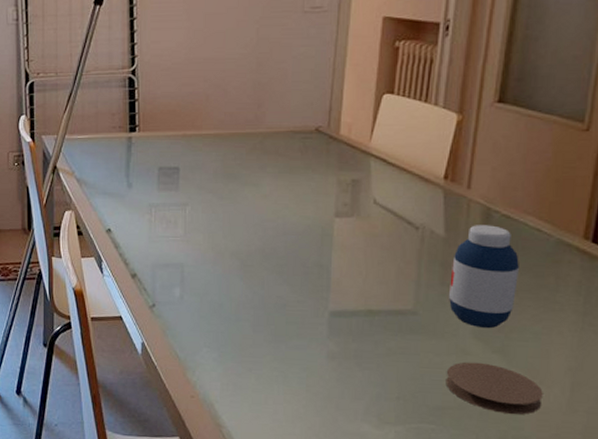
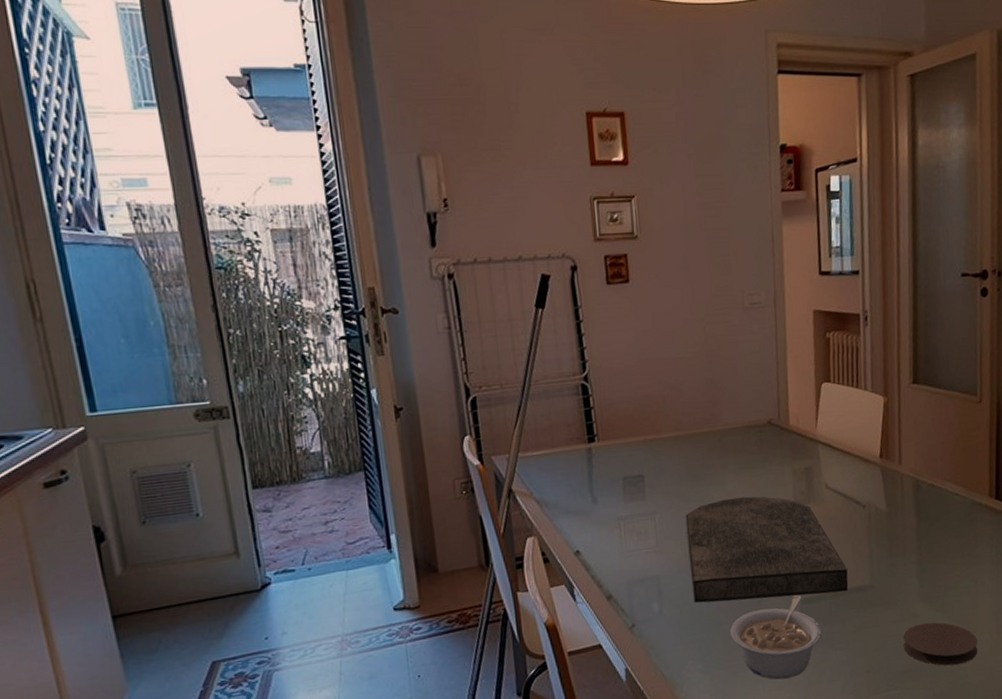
cutting board: none [215,200,388,311] -> present [685,496,848,603]
legume: none [249,306,350,386] -> present [729,595,822,680]
medicine bottle: present [449,225,519,329] -> none [895,495,947,591]

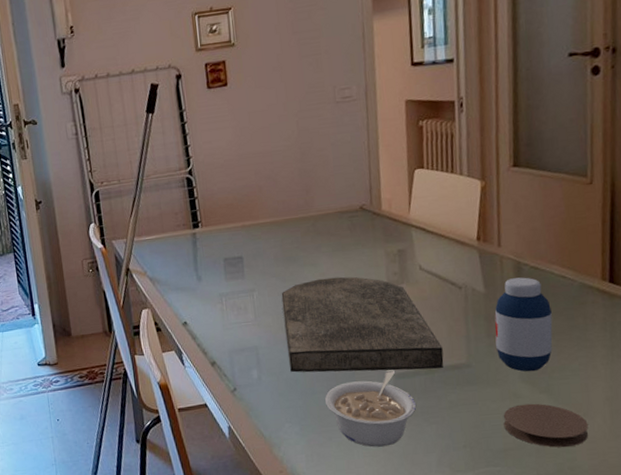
medicine bottle: none [895,495,947,591] -> present [494,277,553,372]

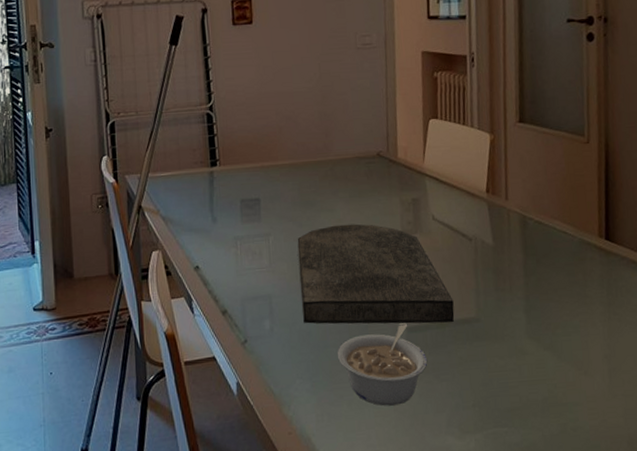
medicine bottle: present [494,277,553,372] -> none [502,231,556,328]
coaster: present [503,403,589,448] -> none [510,360,590,407]

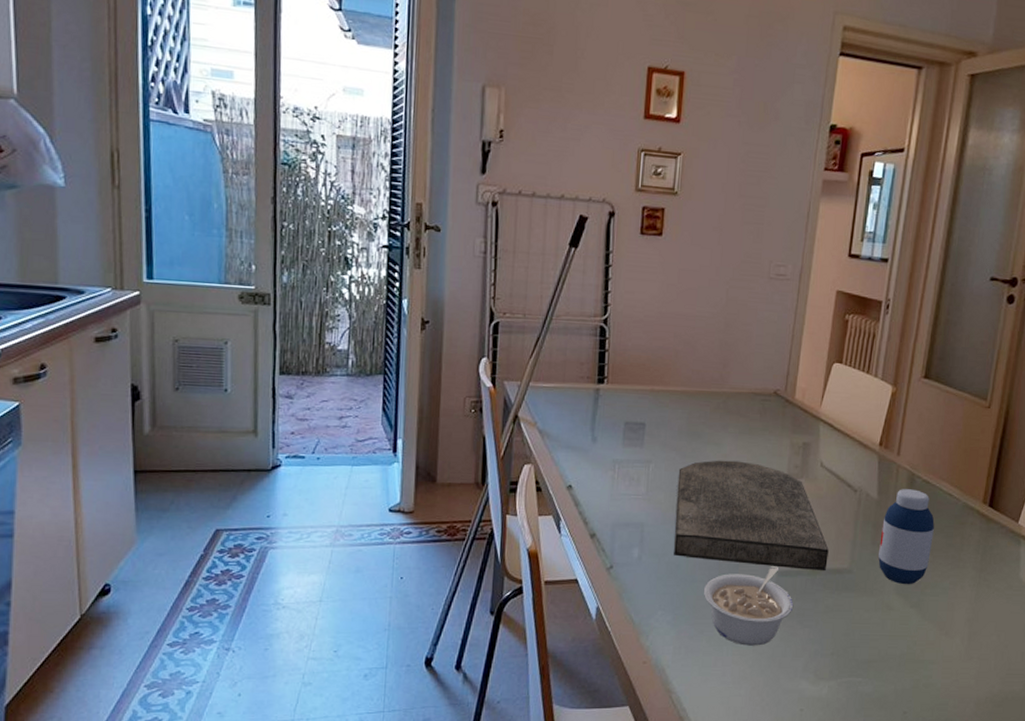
medicine bottle: none [502,231,556,328] -> present [878,489,935,585]

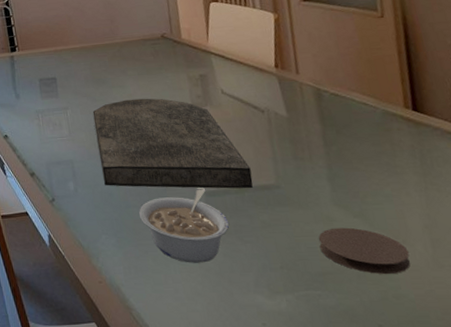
coaster: none [872,616,948,665] -> present [318,227,411,275]
medicine bottle: present [878,489,935,585] -> none [299,103,362,196]

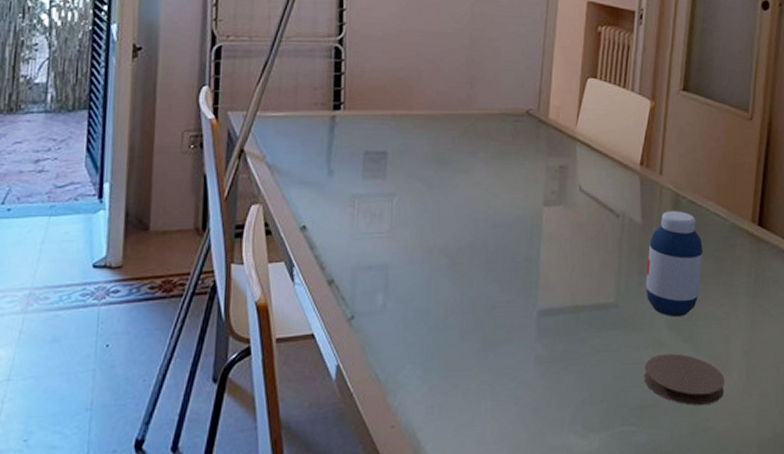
cutting board: present [92,98,253,189] -> none [422,189,592,307]
legume: present [138,188,230,263] -> none [456,305,557,399]
medicine bottle: none [299,103,362,196] -> present [646,211,703,318]

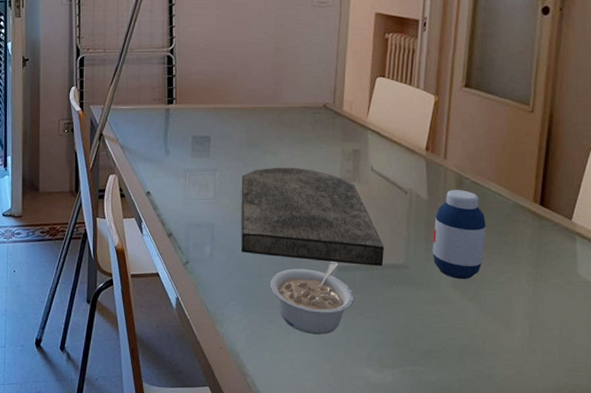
cutting board: none [422,189,592,307] -> present [241,167,384,266]
legume: none [456,305,557,399] -> present [269,262,354,335]
coaster: present [644,353,725,406] -> none [432,309,508,356]

